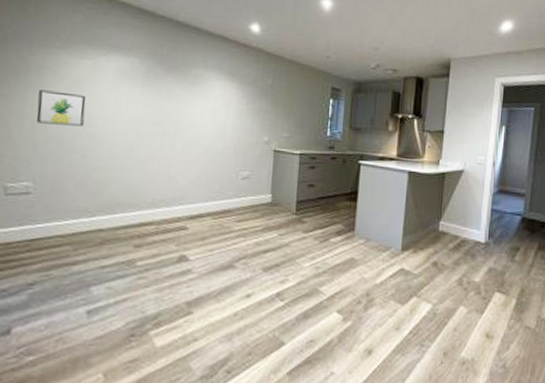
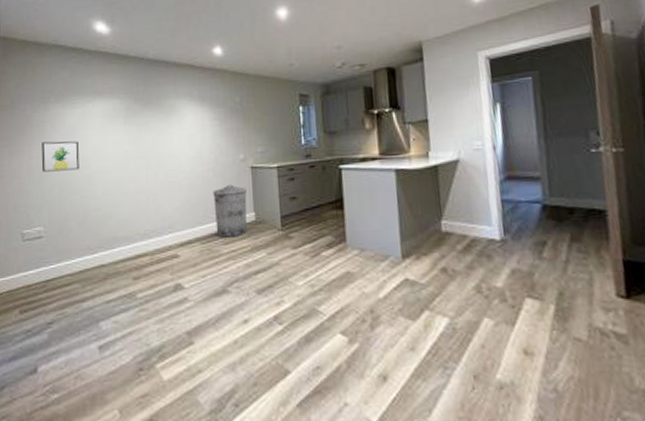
trash can: none [229,164,268,216] -> present [213,184,248,238]

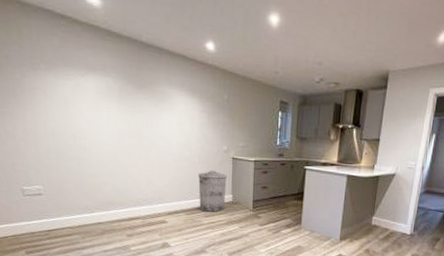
wall art: present [41,141,80,172] -> none [35,108,75,140]

